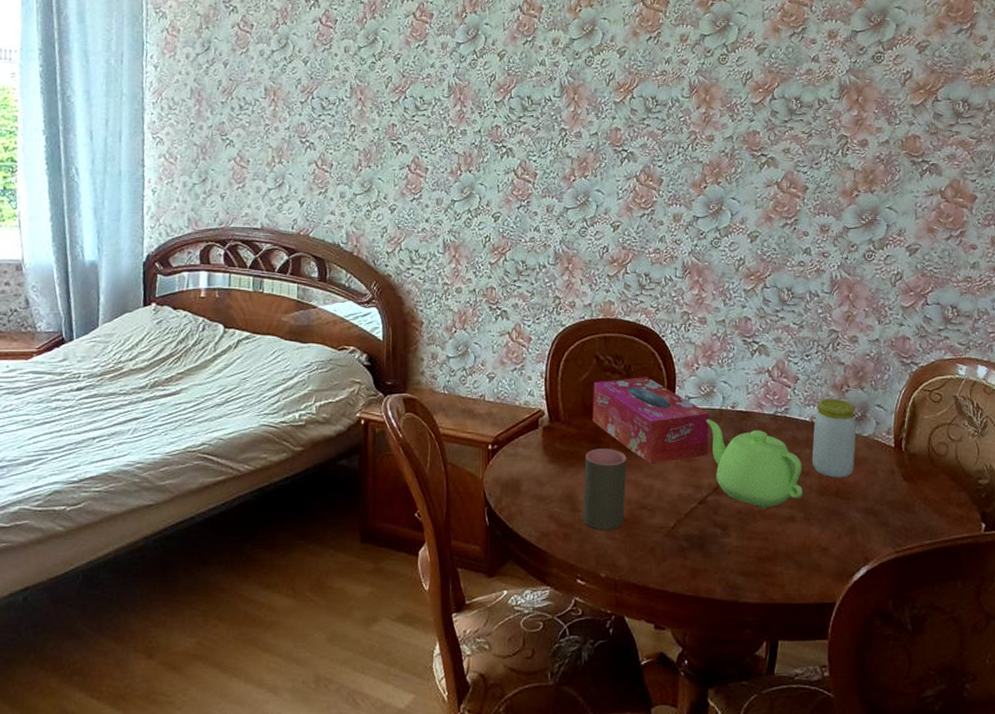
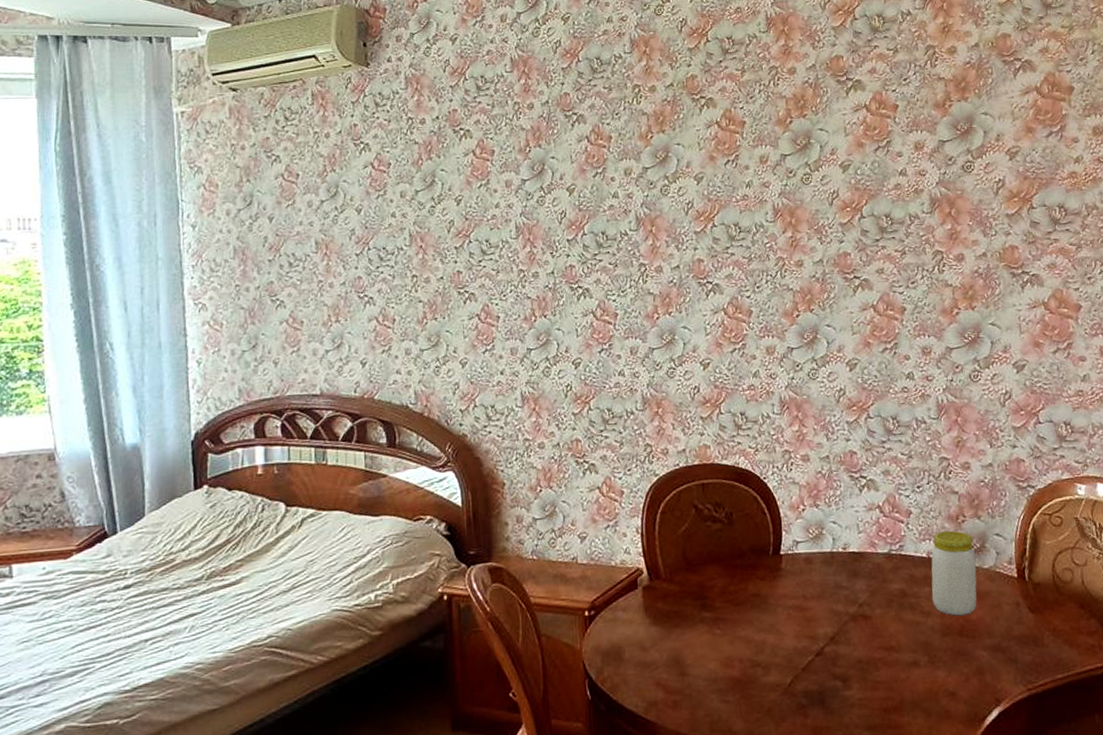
cup: present [583,449,627,530] -> none [690,604,737,694]
tissue box: present [592,377,710,464] -> none [694,523,822,618]
teapot: present [706,419,802,509] -> none [816,563,925,656]

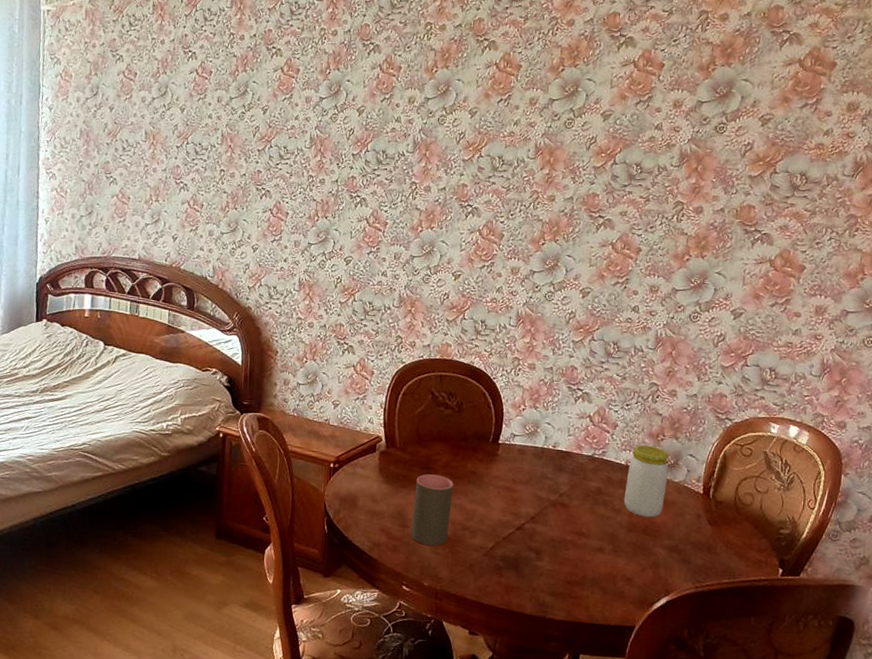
cup: none [690,604,737,694] -> present [411,474,454,546]

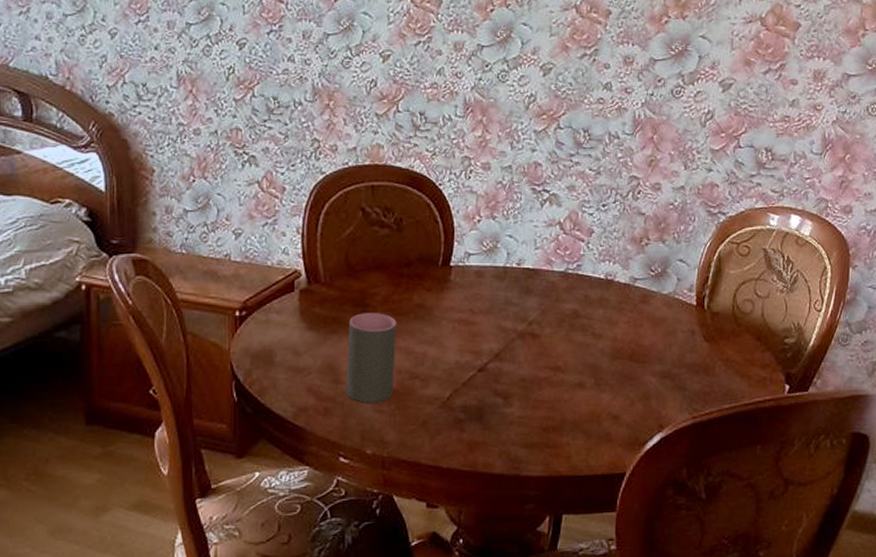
jar: present [623,445,668,518] -> none [605,252,655,340]

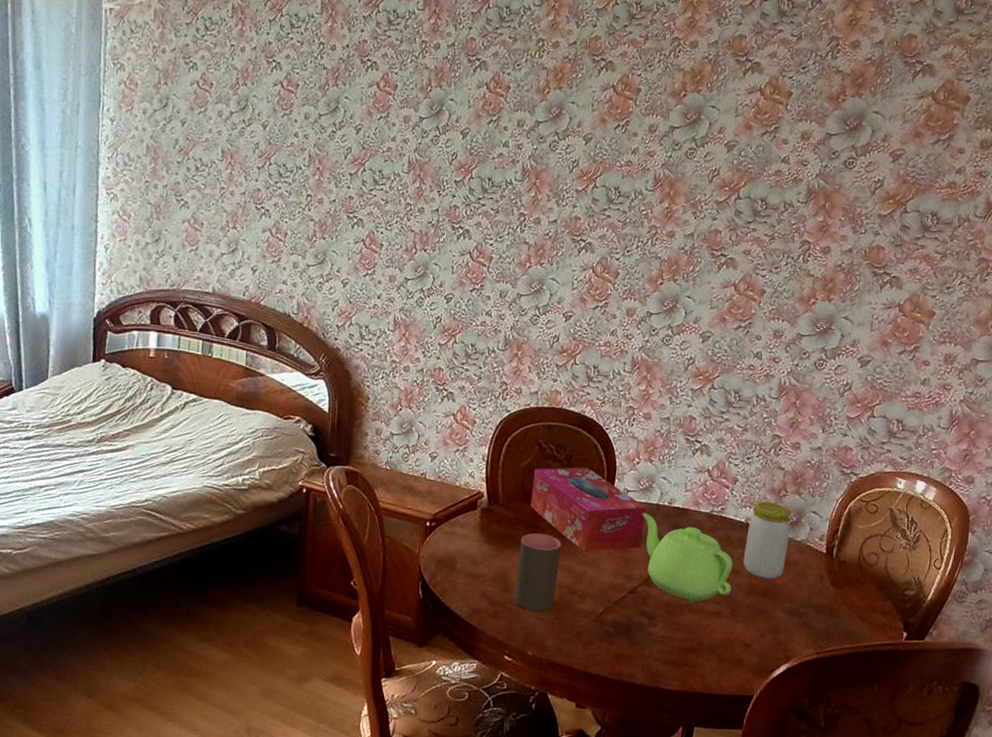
tissue box: none [357,231,493,329] -> present [530,467,647,552]
teapot: none [487,277,594,376] -> present [642,512,733,603]
jar: none [605,252,655,340] -> present [743,501,790,579]

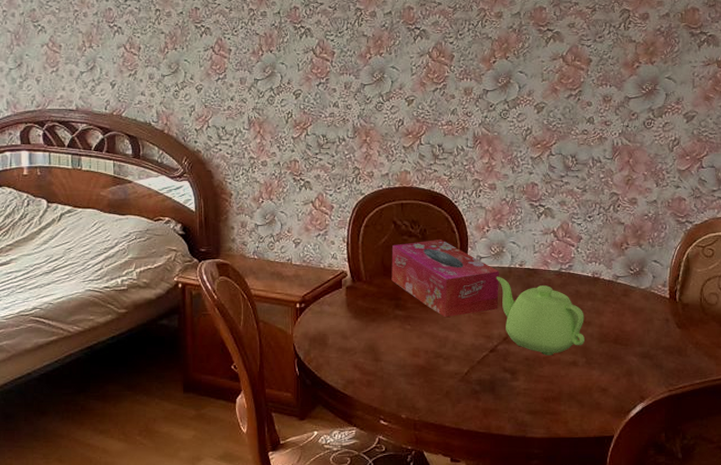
cup: present [514,533,562,612] -> none [385,305,424,377]
jar: present [743,501,790,579] -> none [593,255,634,327]

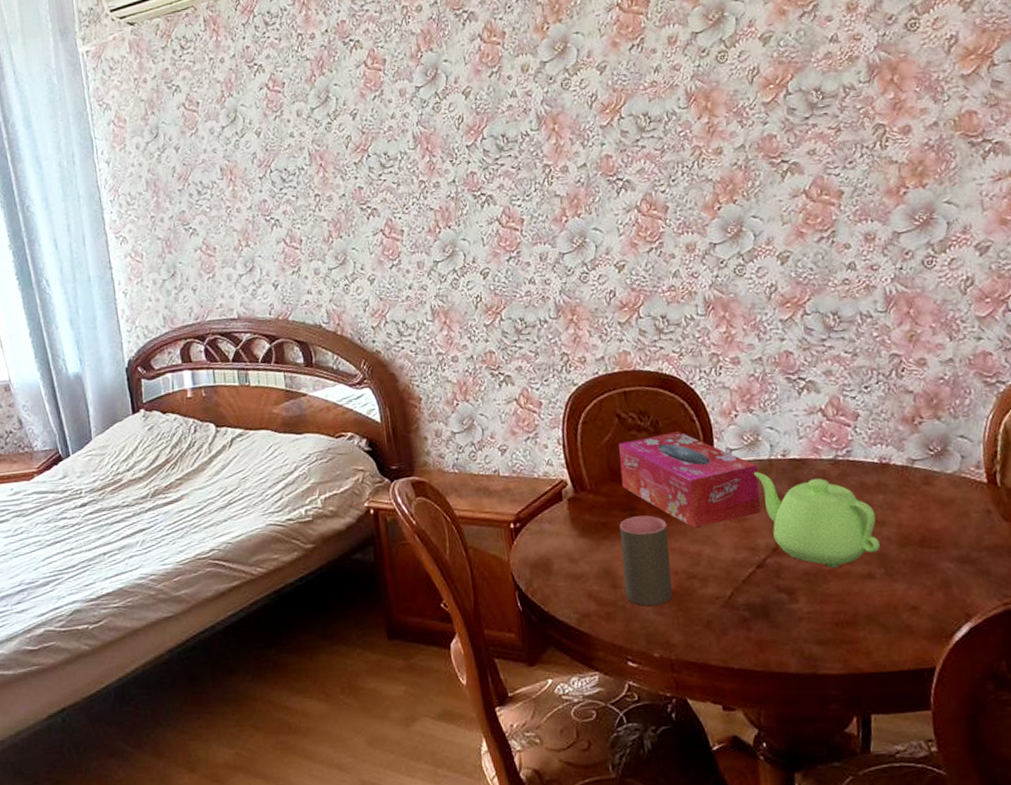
cup: none [385,305,424,377] -> present [619,515,673,606]

